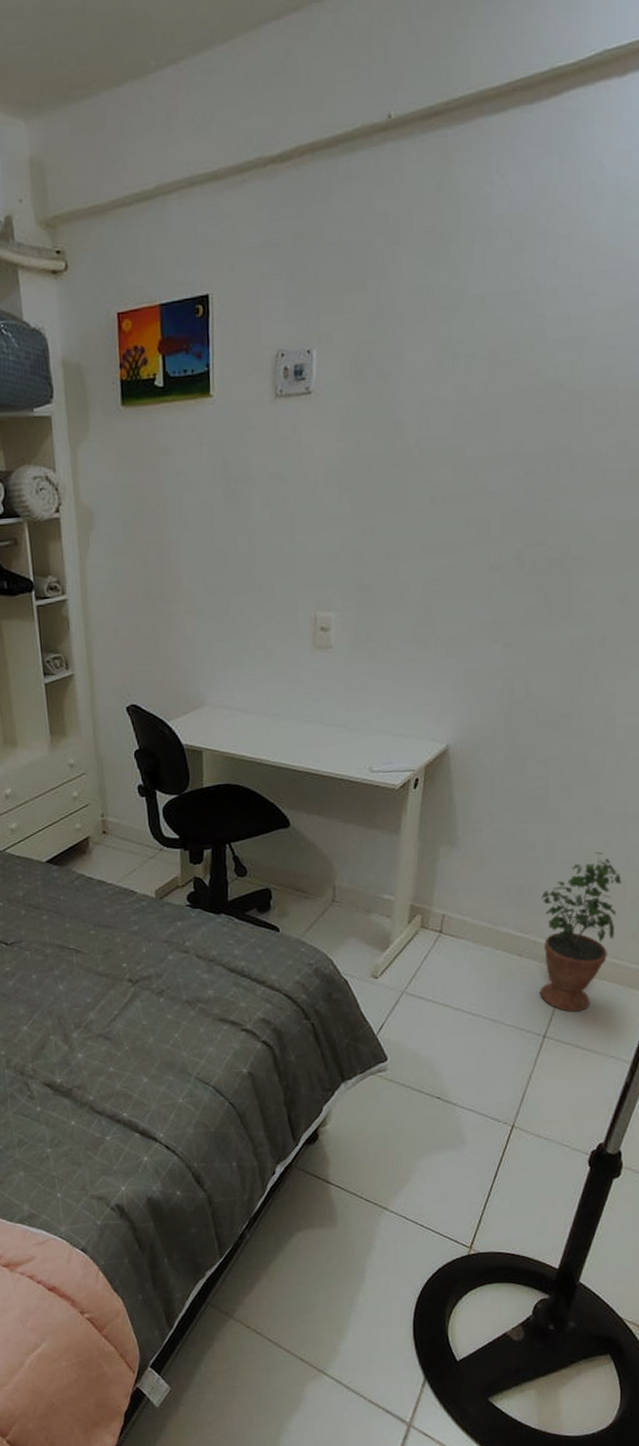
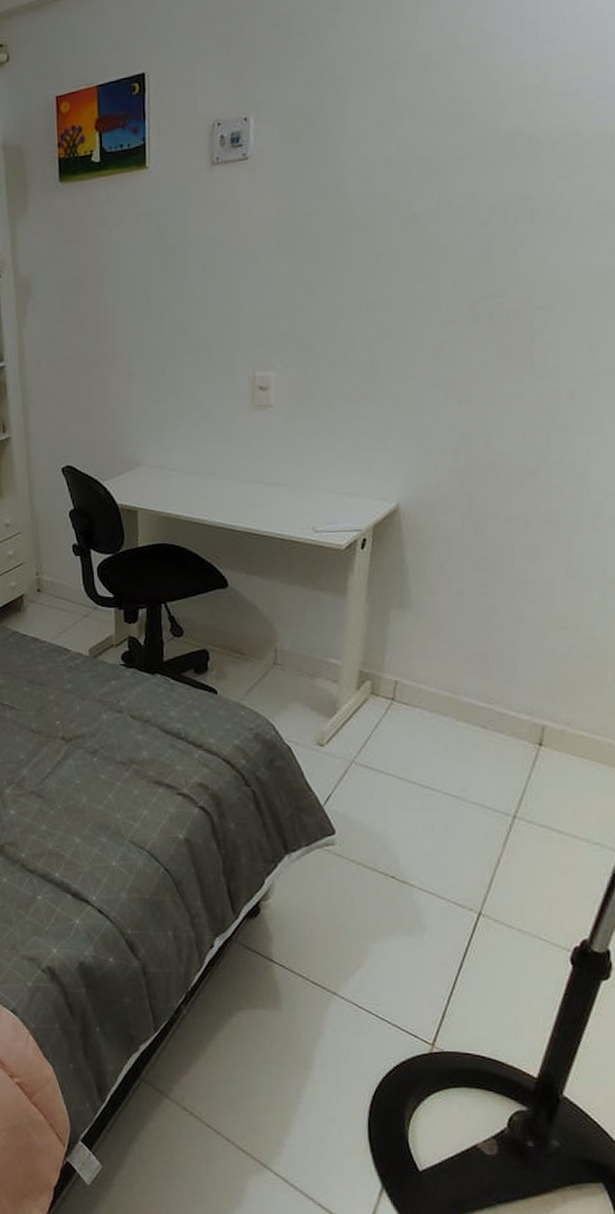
potted plant: present [539,852,621,1012] -> none [507,618,601,791]

